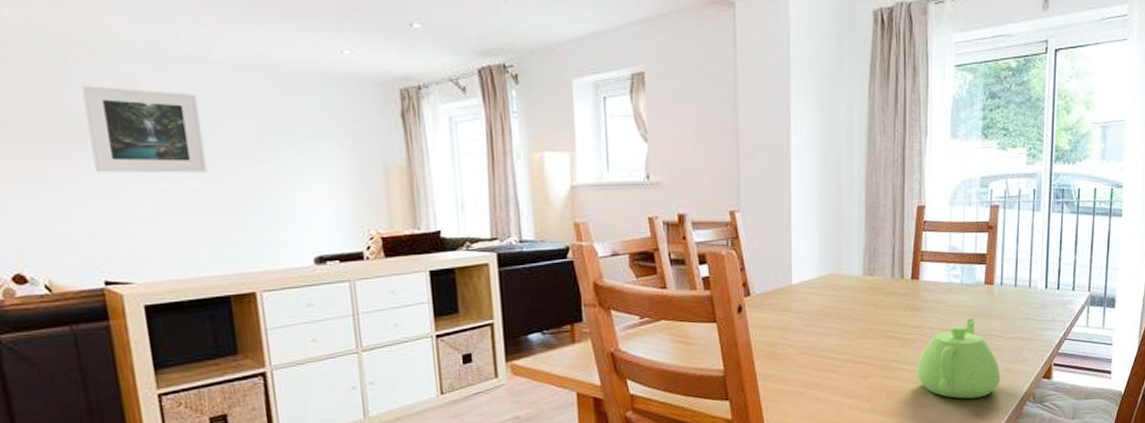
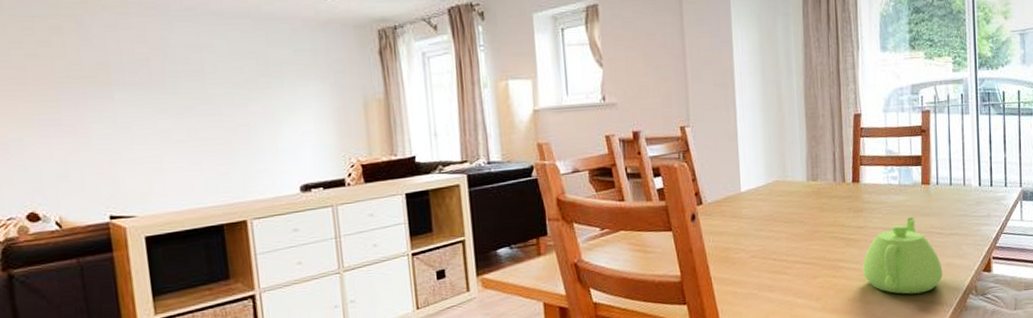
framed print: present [81,85,207,173] -> none [94,39,205,117]

